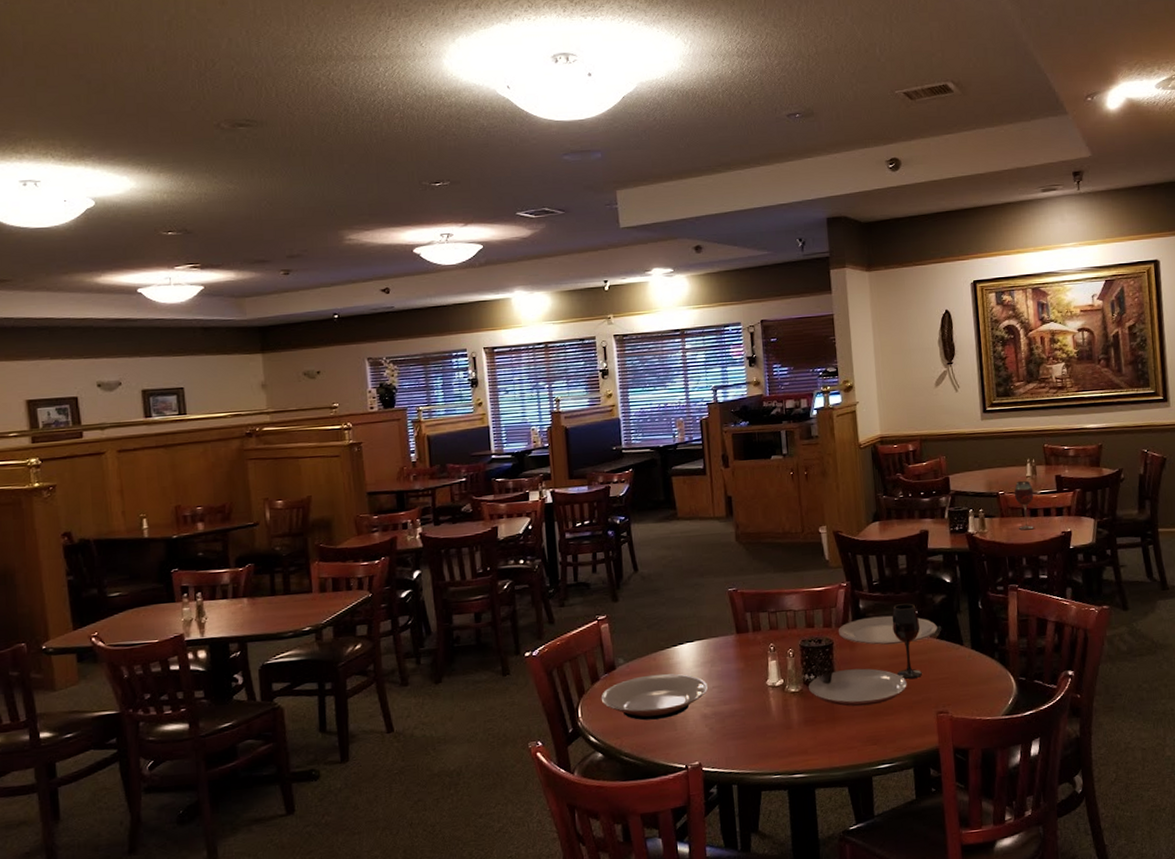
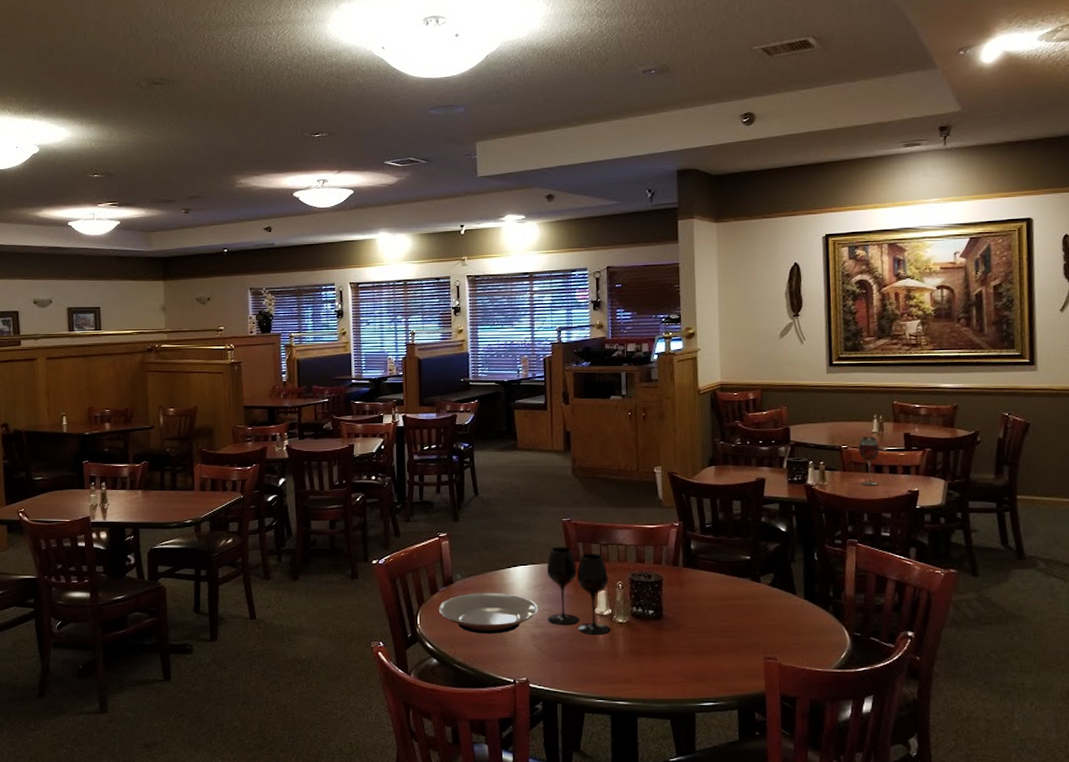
wine glass: none [714,618,784,708] -> present [546,546,611,634]
plate: present [809,668,907,707] -> none [636,607,736,644]
plate: present [838,615,938,646] -> none [668,558,770,587]
wine glass: present [892,603,922,679] -> none [723,548,752,622]

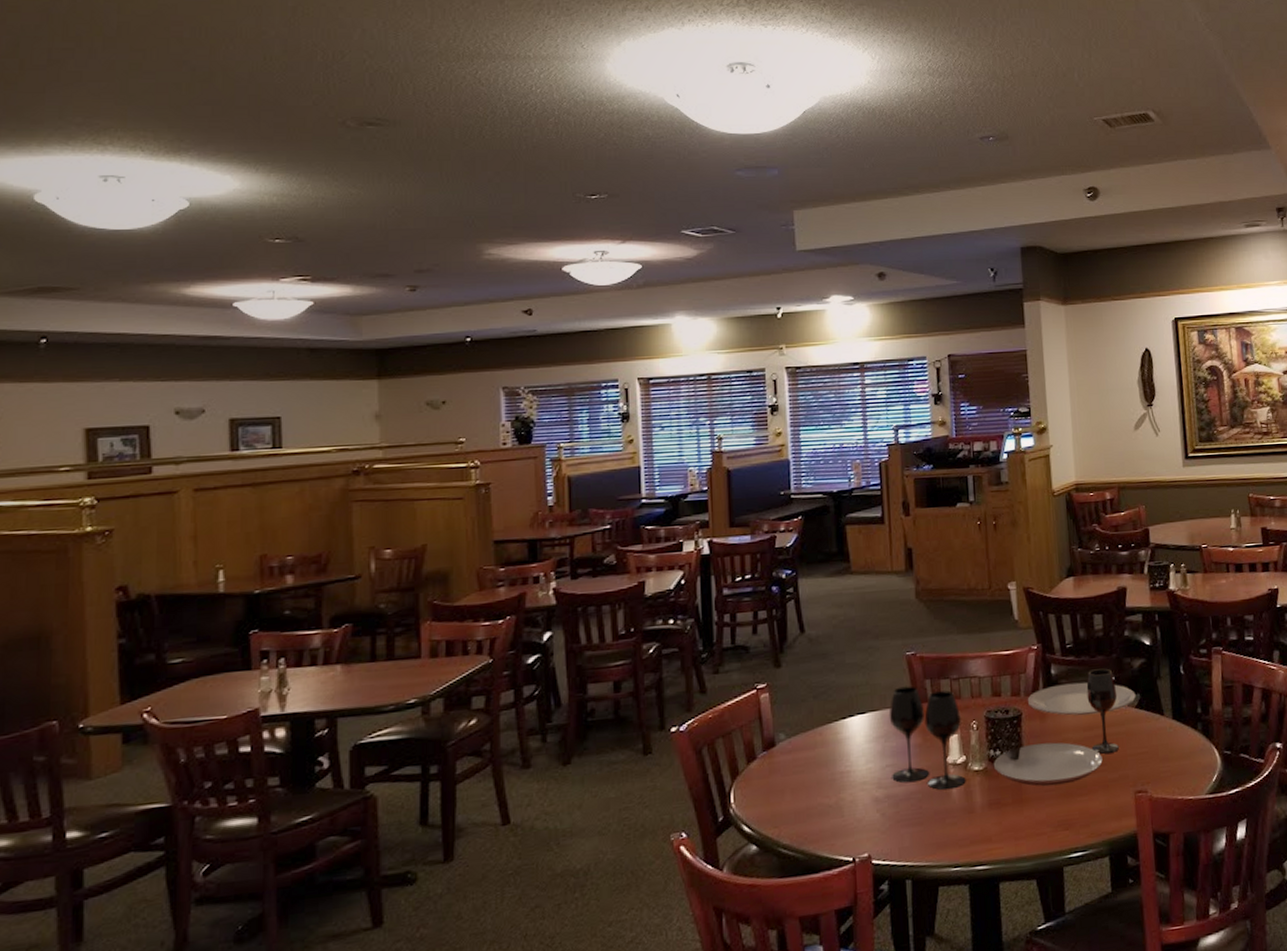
plate: present [438,592,538,634] -> none [757,750,880,806]
plate: none [636,607,736,644] -> present [994,742,1103,786]
plate: none [668,558,770,587] -> present [1027,682,1136,716]
wine glass: none [723,548,752,622] -> present [1086,668,1119,754]
wineglass: present [858,437,880,486] -> none [1217,533,1239,587]

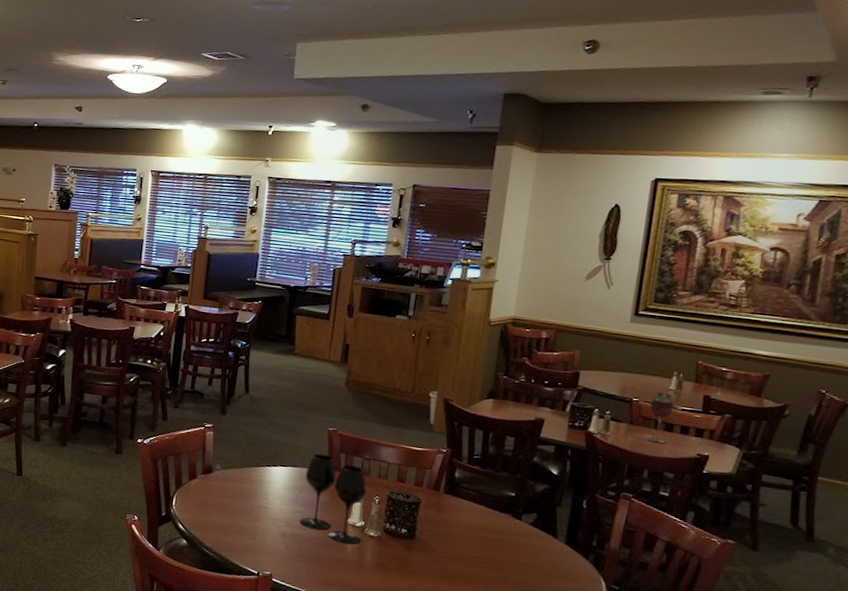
plate: present [994,742,1103,786] -> none [387,527,489,570]
plate: present [1027,682,1136,716] -> none [428,486,533,522]
wine glass: present [1086,668,1119,754] -> none [479,482,515,556]
wineglass: none [1217,533,1239,587] -> present [646,392,674,444]

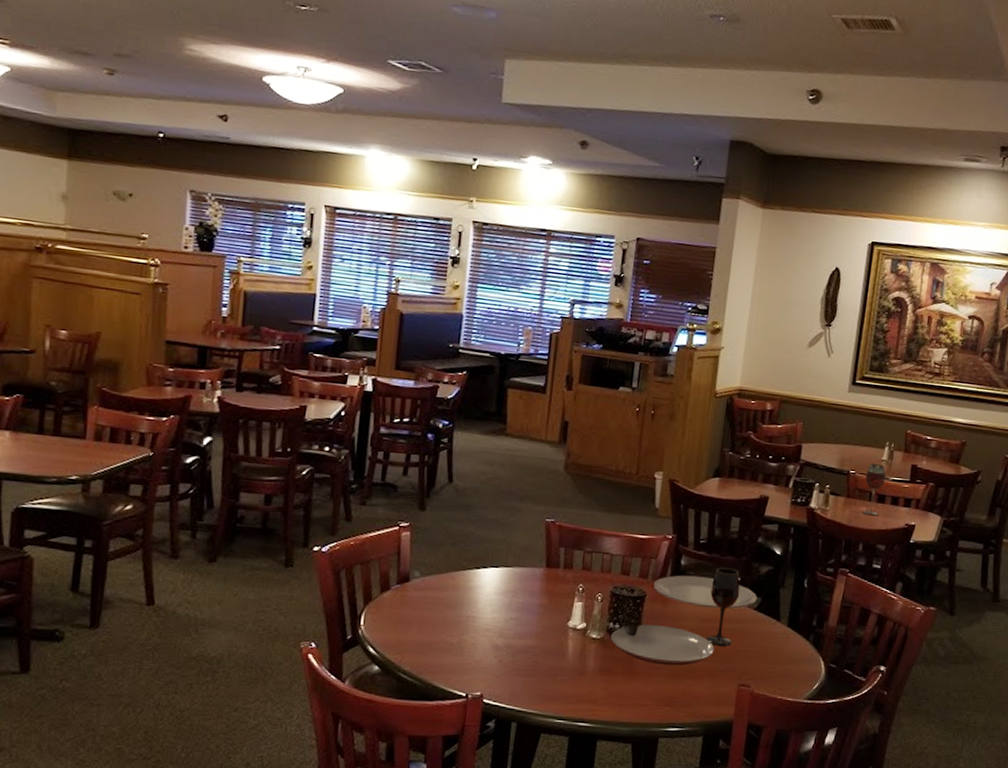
wine glass: present [299,453,367,545] -> none [514,549,588,650]
plate: none [387,527,489,570] -> present [611,624,714,666]
plate: none [428,486,533,522] -> present [653,575,757,609]
wine glass: none [479,482,515,556] -> present [705,567,740,646]

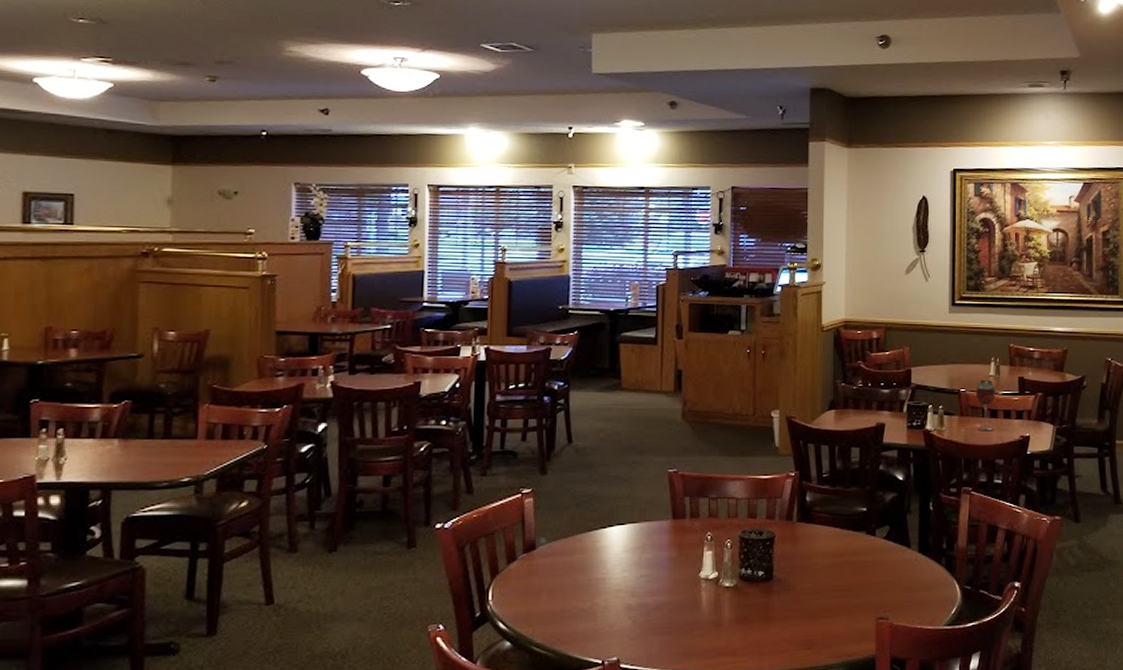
plate: present [611,624,714,666] -> none [744,565,848,607]
plate: present [653,575,757,609] -> none [781,510,885,543]
wine glass: present [705,567,740,646] -> none [838,499,868,580]

